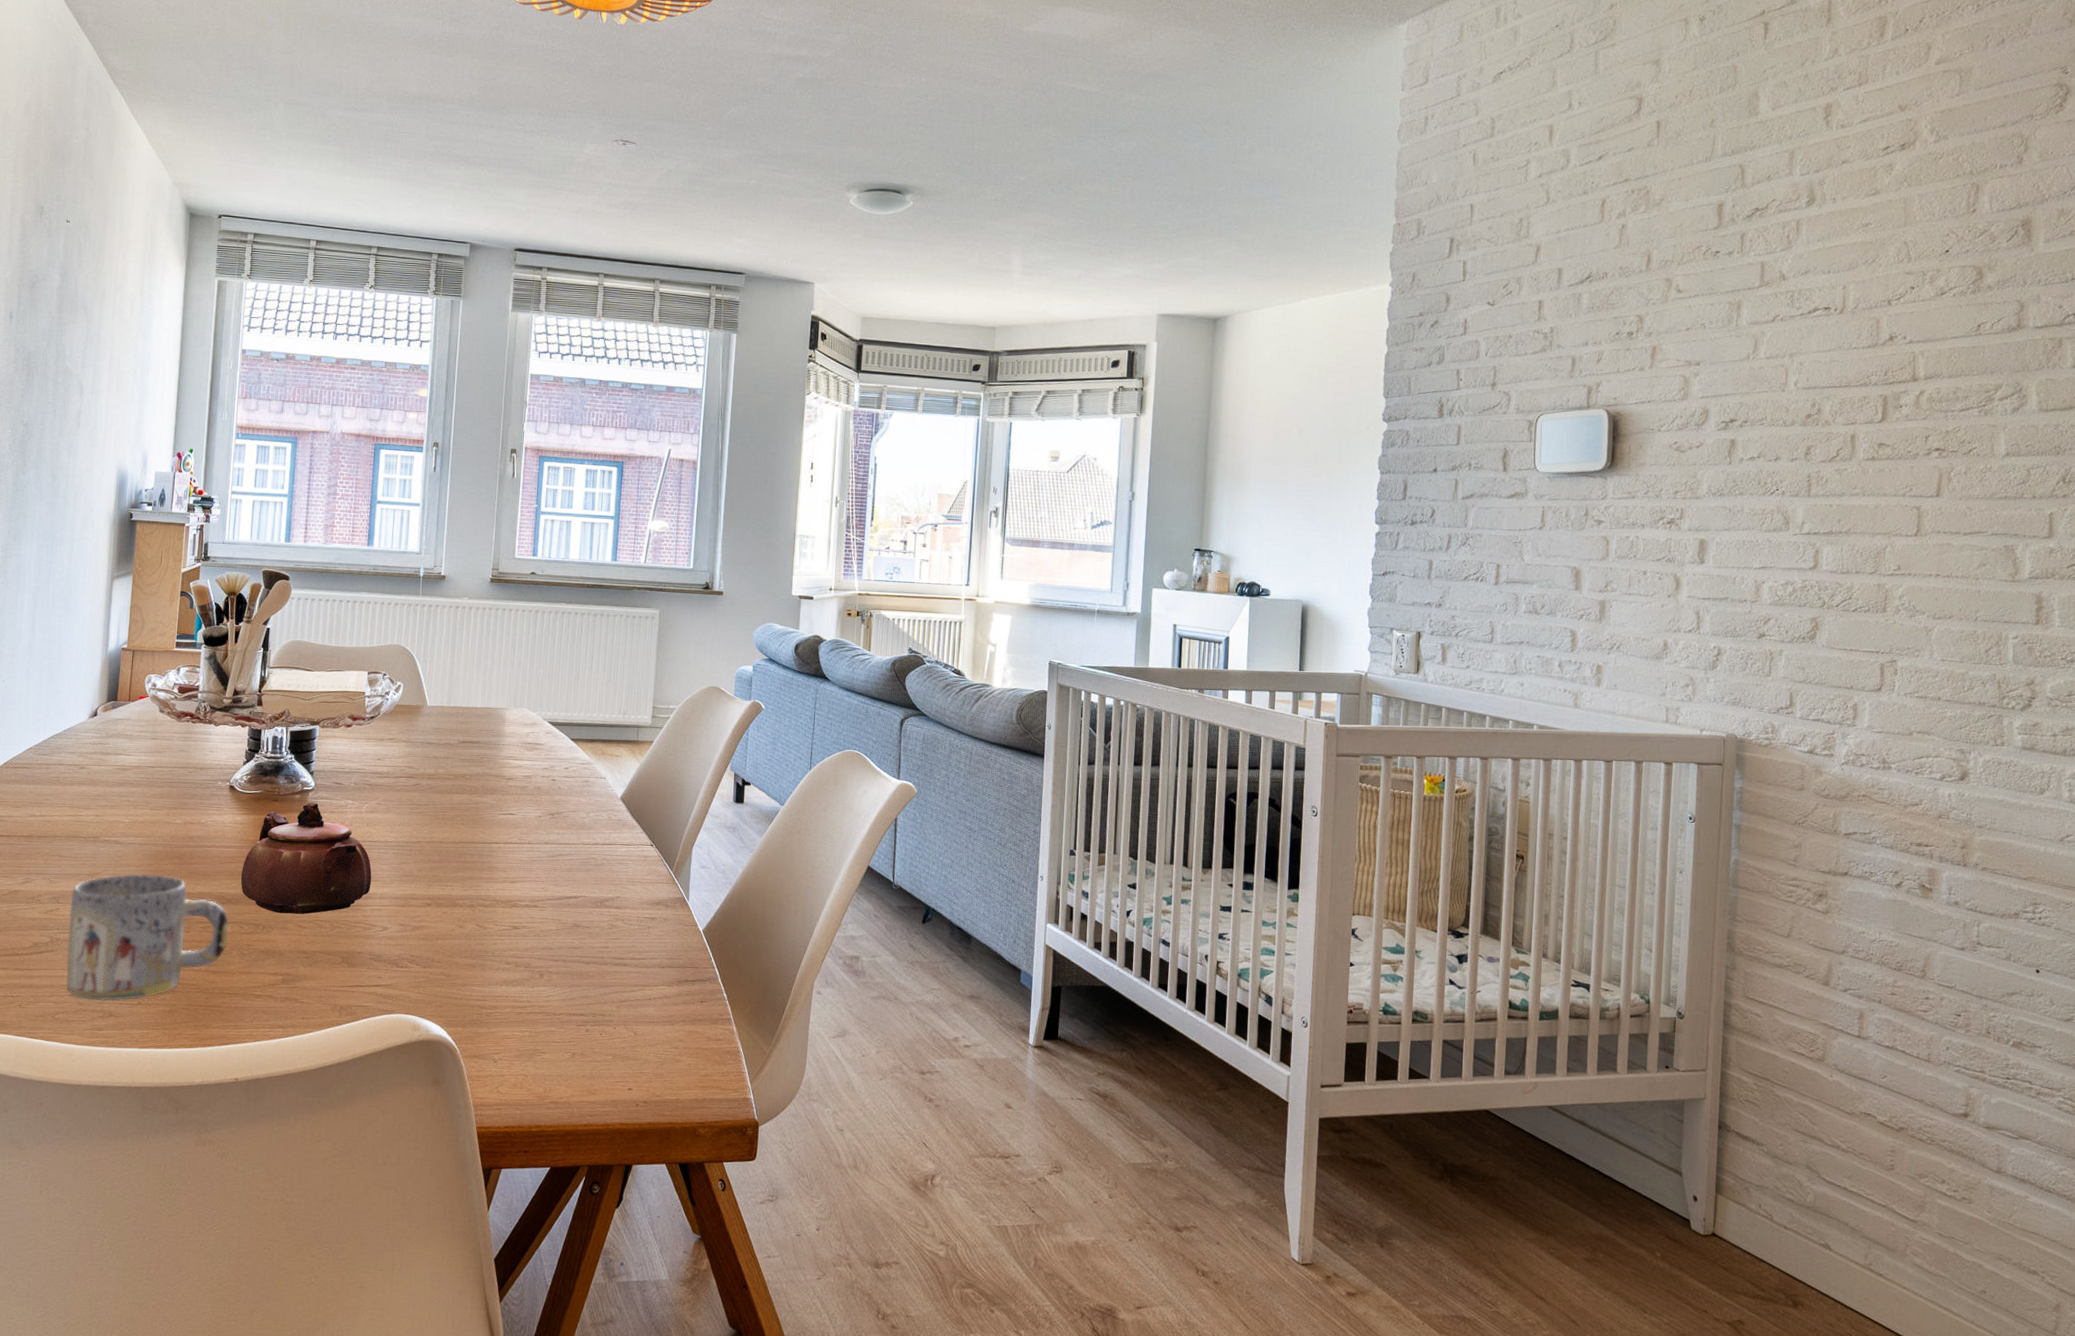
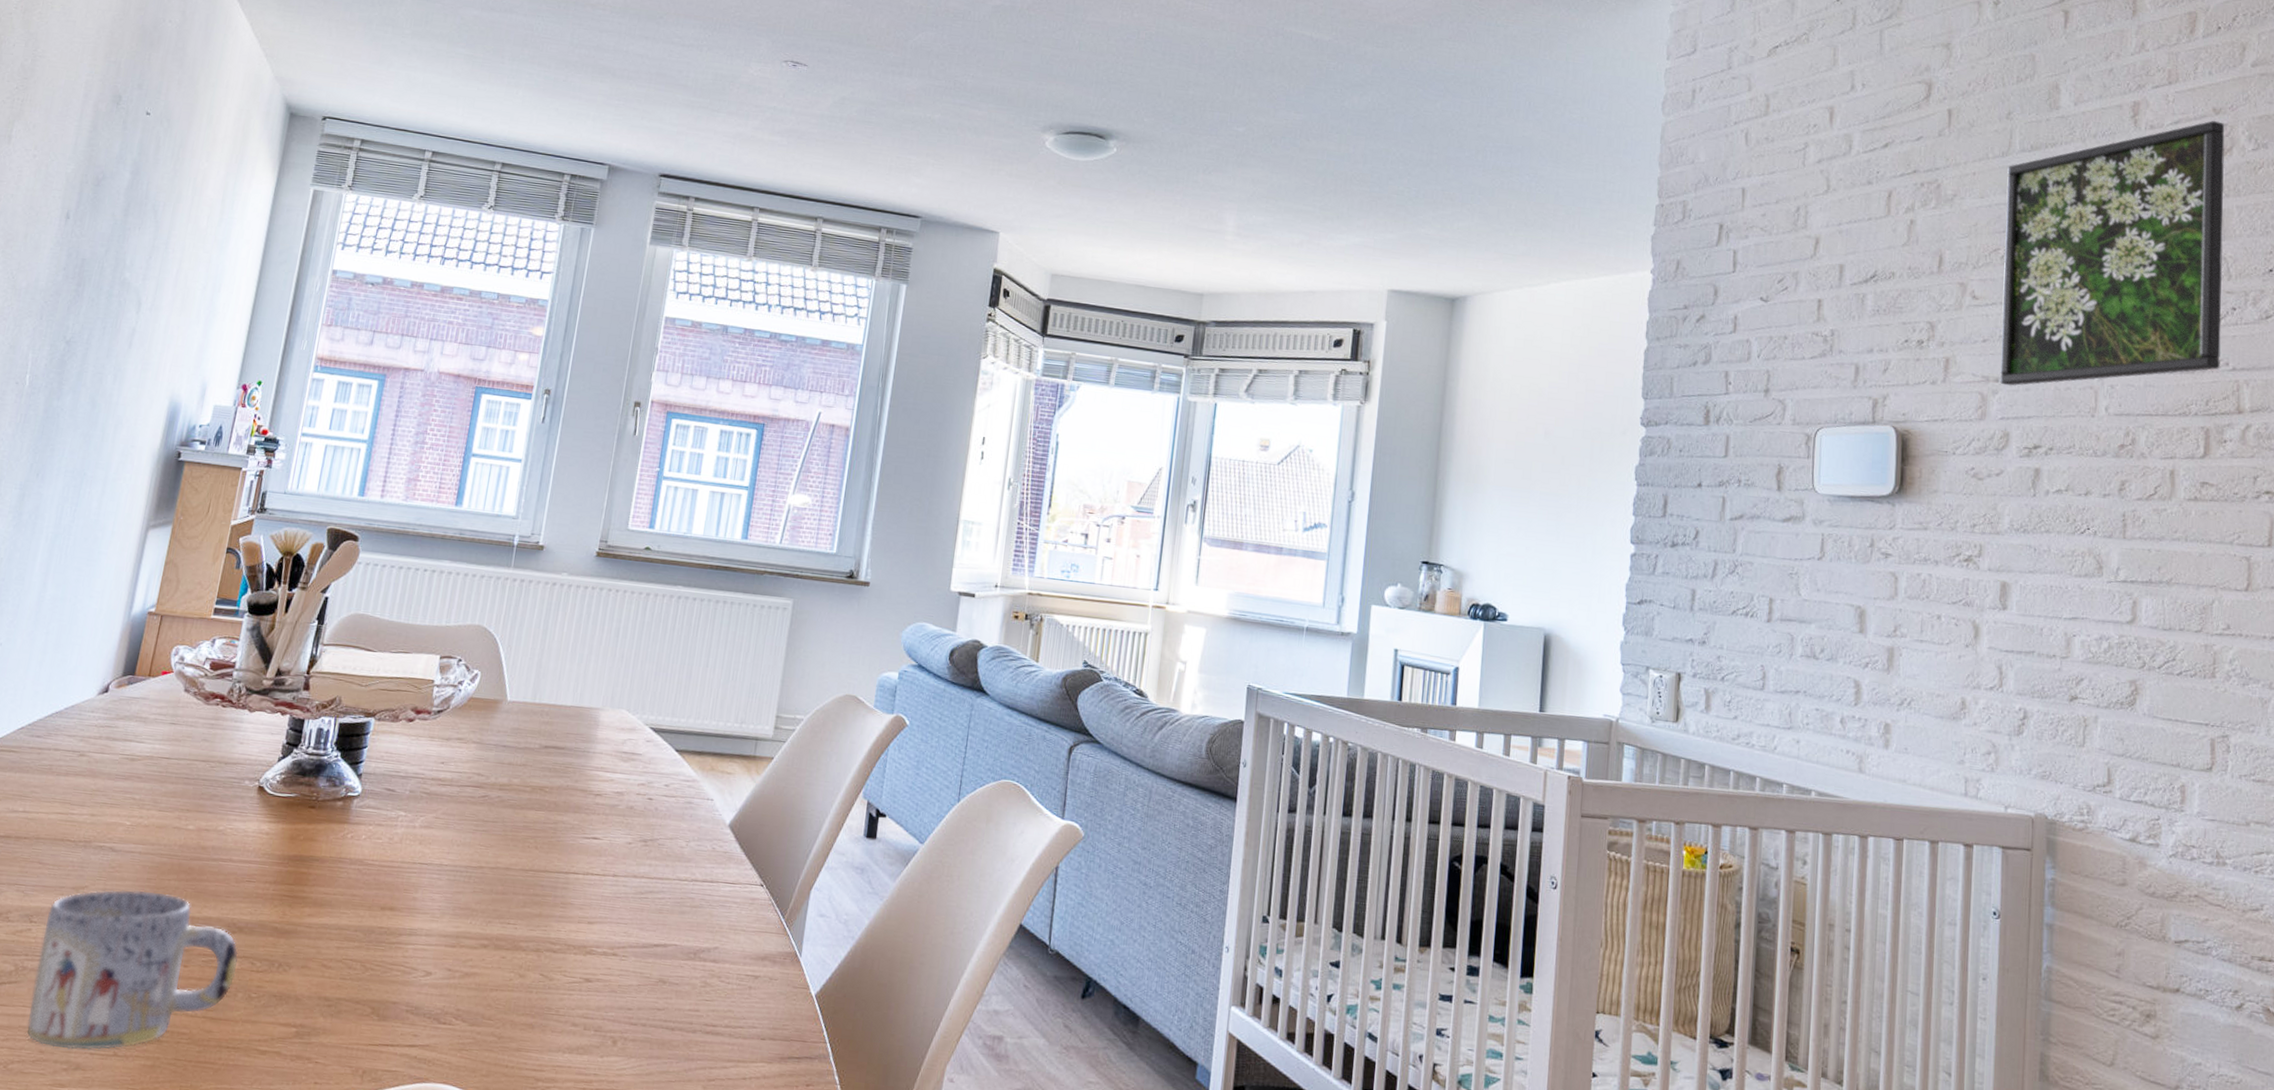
teapot: present [240,802,372,915] -> none [257,811,420,951]
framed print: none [1700,117,1910,368] -> present [1999,121,2225,387]

